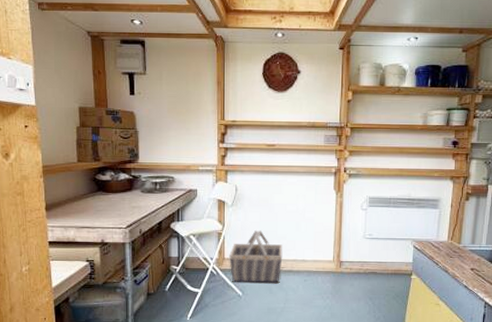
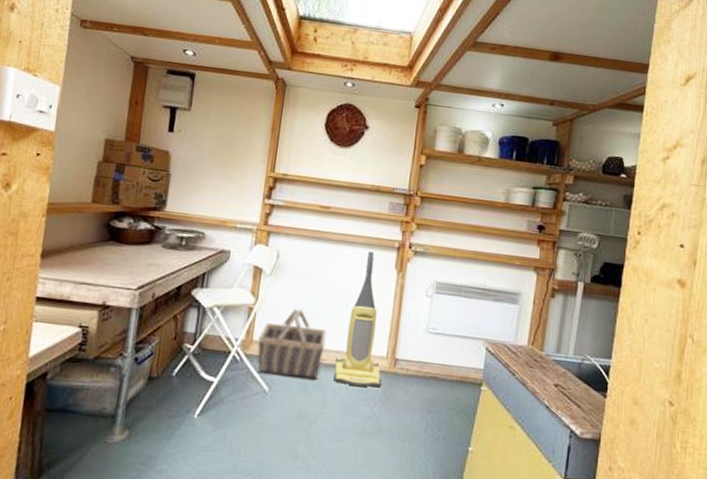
vacuum cleaner: none [293,178,331,286] -> present [334,251,382,387]

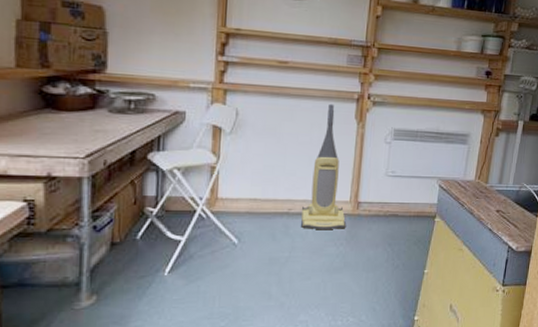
basket: present [257,309,327,381] -> none [223,165,292,229]

